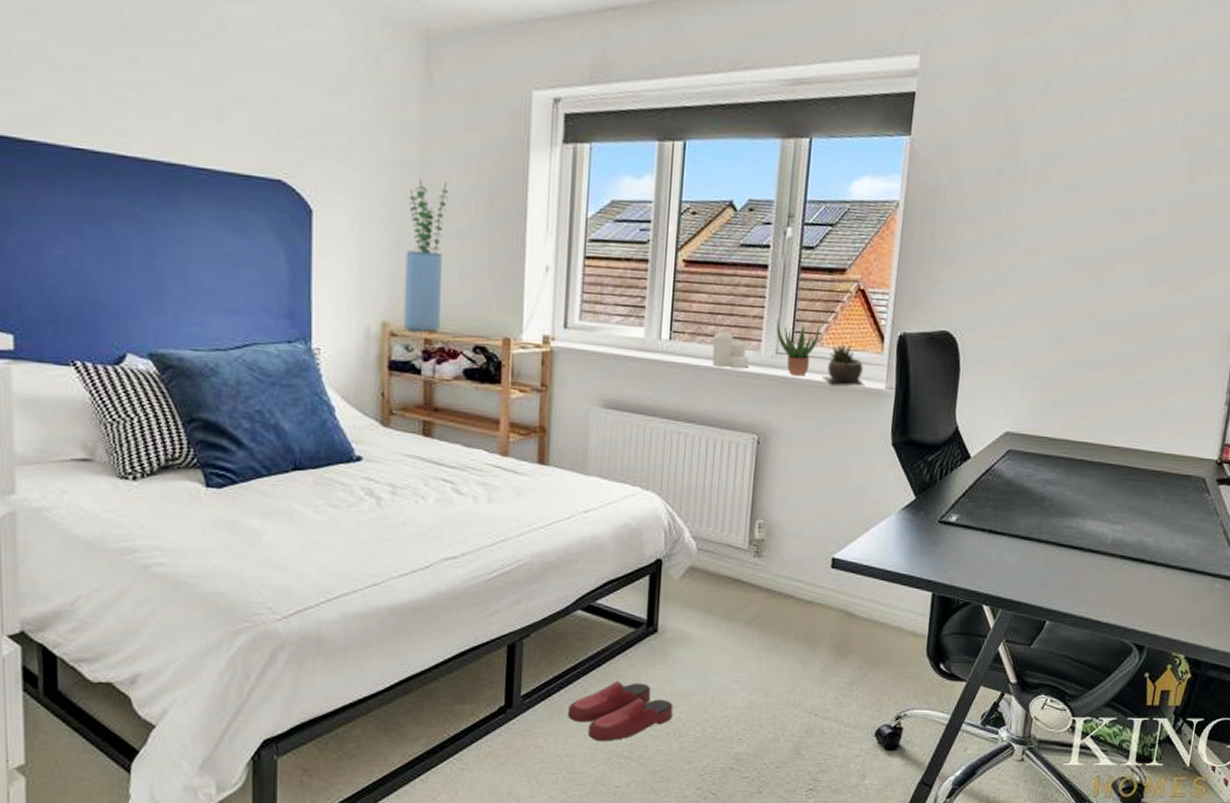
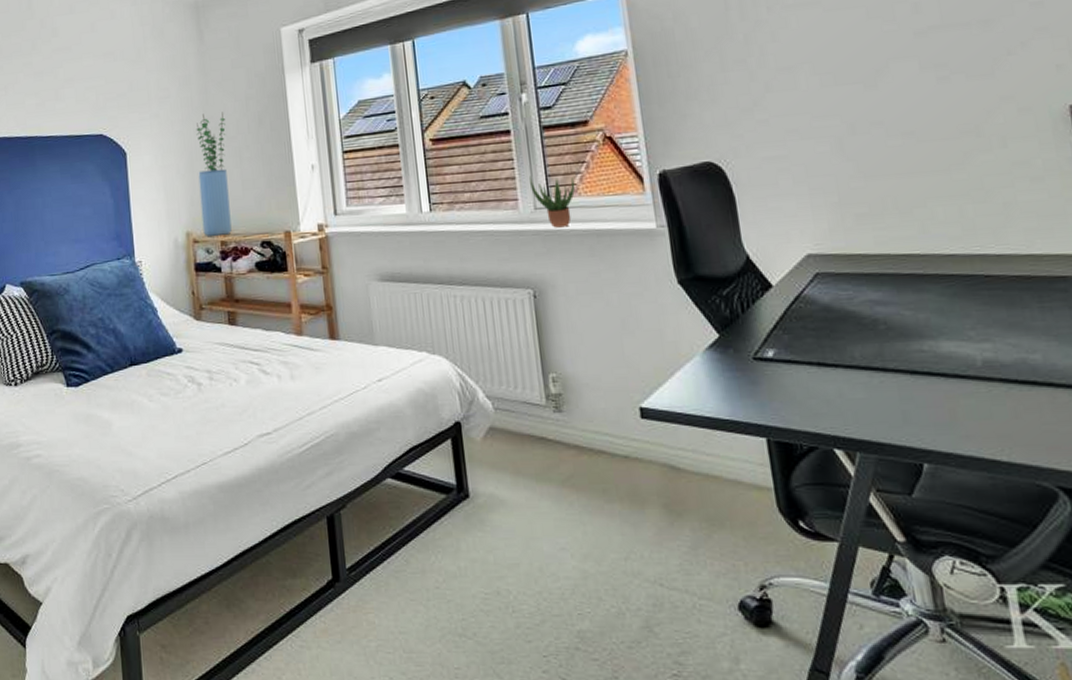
slippers: present [568,681,673,742] -> none [394,551,502,617]
candle: present [712,328,749,370] -> none [470,193,510,231]
succulent plant: present [822,344,866,387] -> none [587,190,635,233]

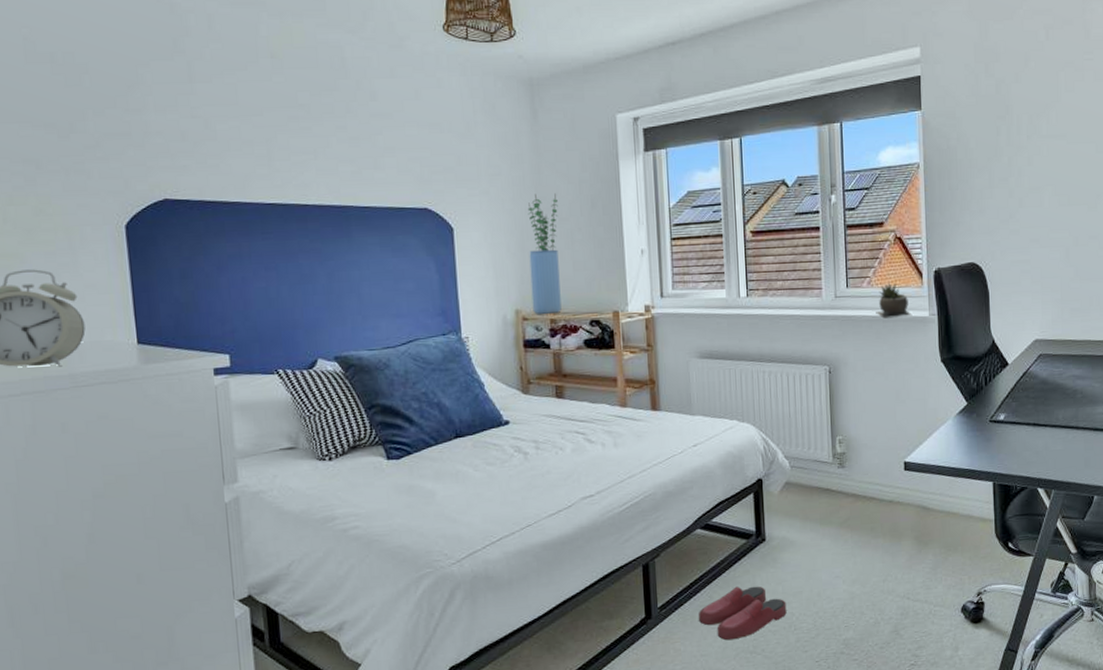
slippers: none [394,551,502,617] -> present [699,586,787,641]
potted plant: present [529,175,576,228] -> none [833,268,869,314]
succulent plant: none [587,190,635,233] -> present [876,283,913,319]

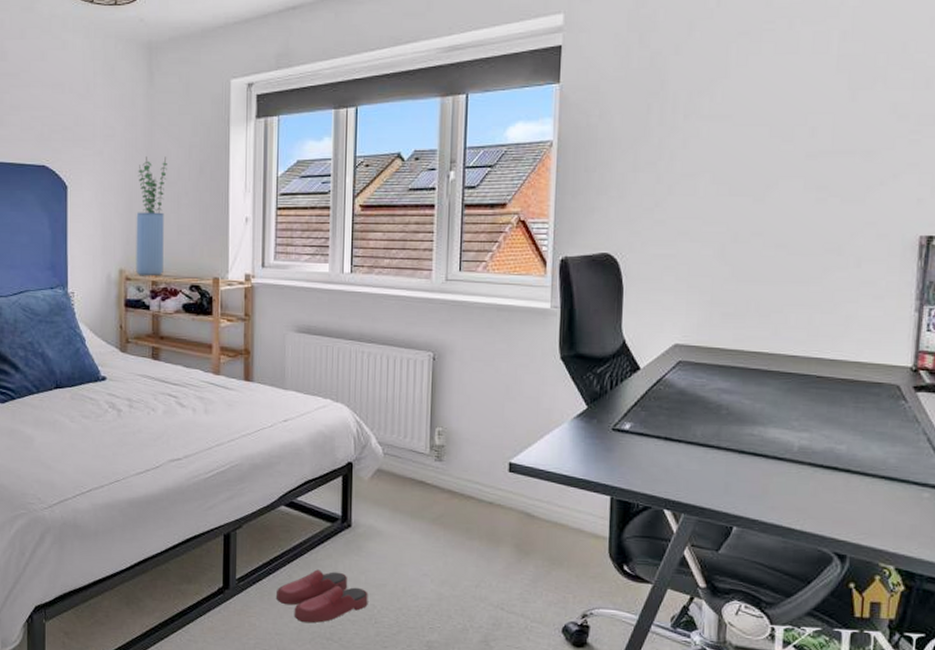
succulent plant: present [876,283,913,319] -> none [490,269,532,307]

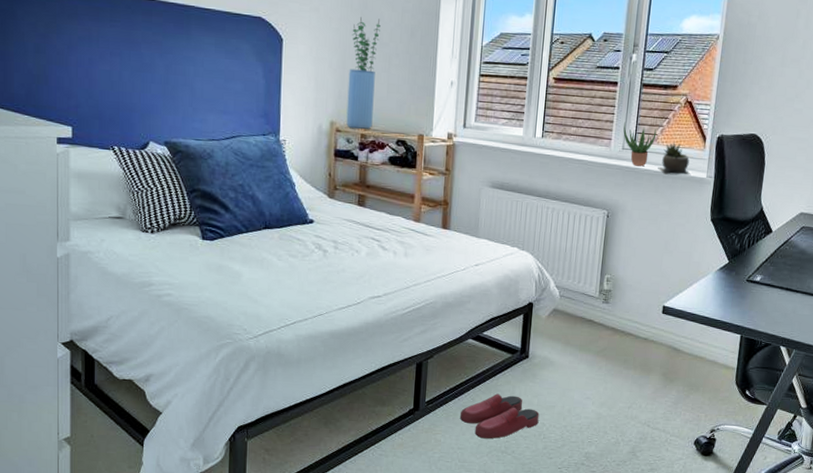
potted plant: none [445,249,486,300] -> present [623,122,657,167]
succulent plant: none [490,269,532,307] -> present [658,143,691,176]

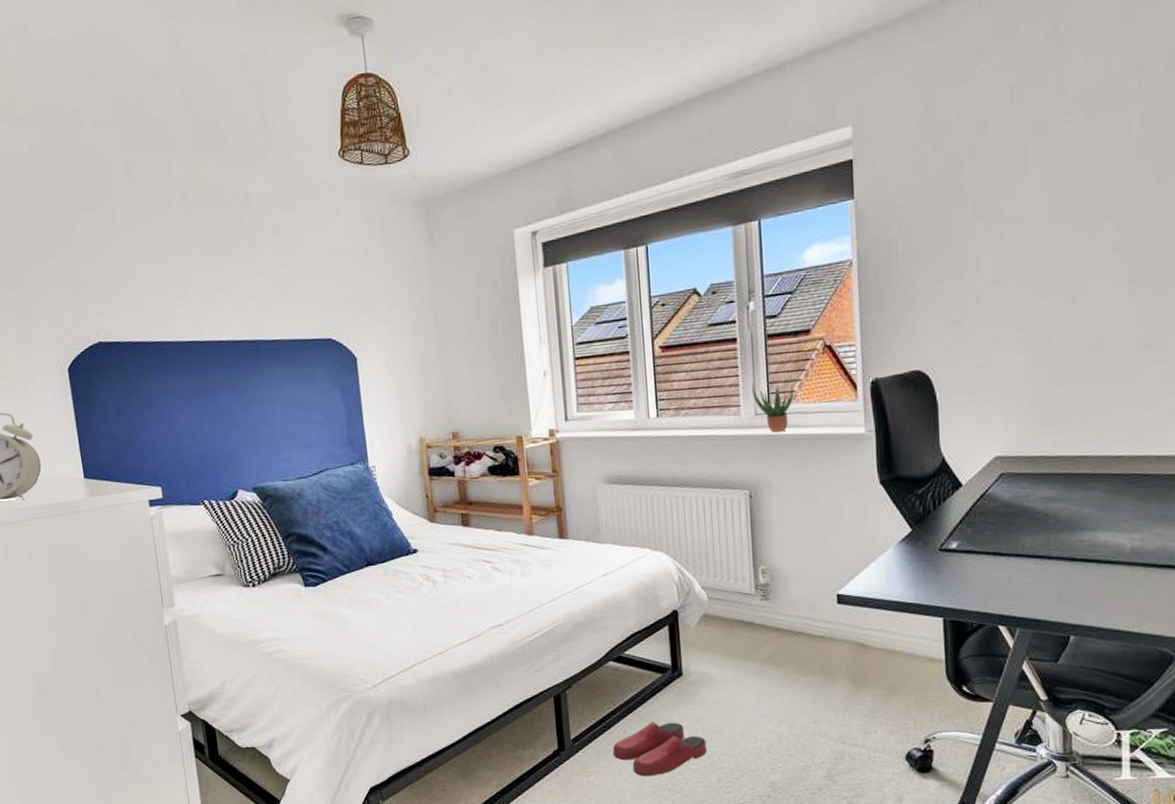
vase: present [346,17,380,129] -> none [427,316,465,442]
succulent plant: present [658,143,691,176] -> none [802,397,846,437]

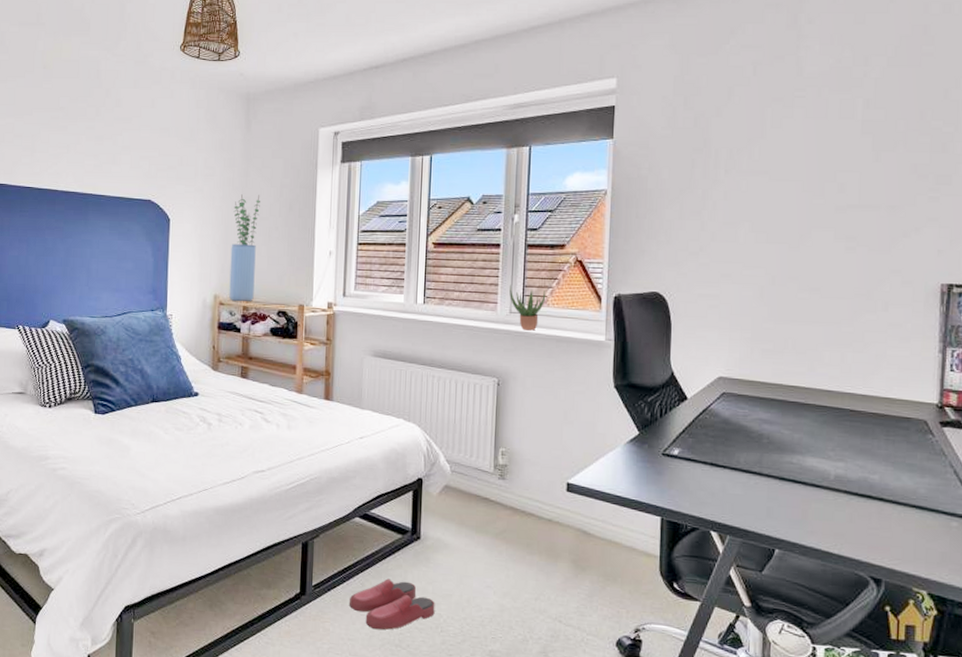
vase: none [427,316,465,442] -> present [229,194,260,301]

